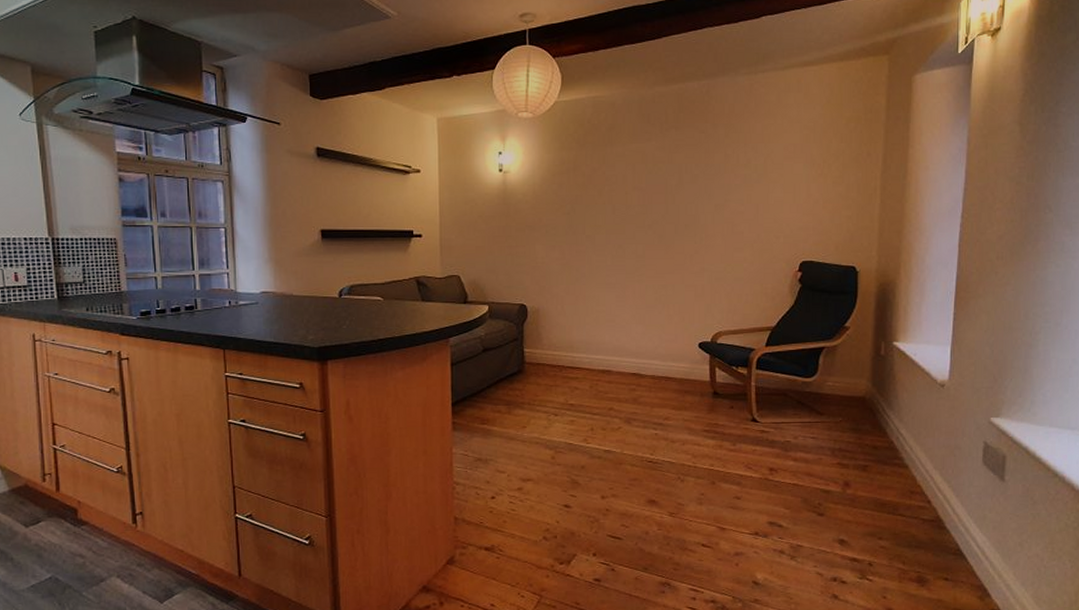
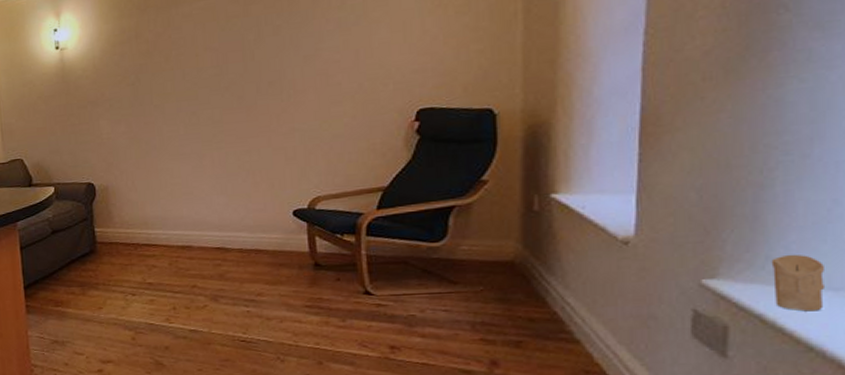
candle: none [1034,400,1067,446] -> present [771,254,826,312]

